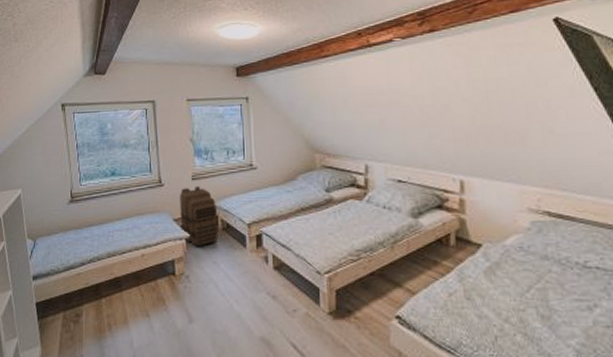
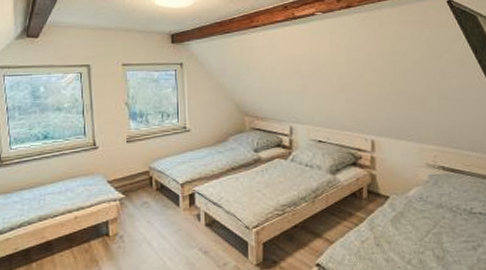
backpack: present [179,186,219,246] -> none [113,148,153,206]

